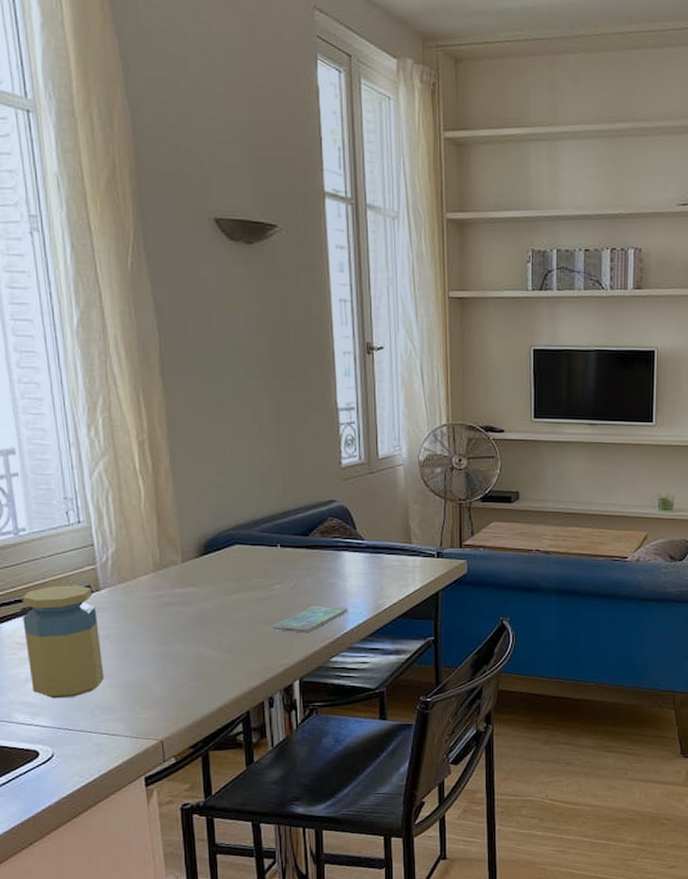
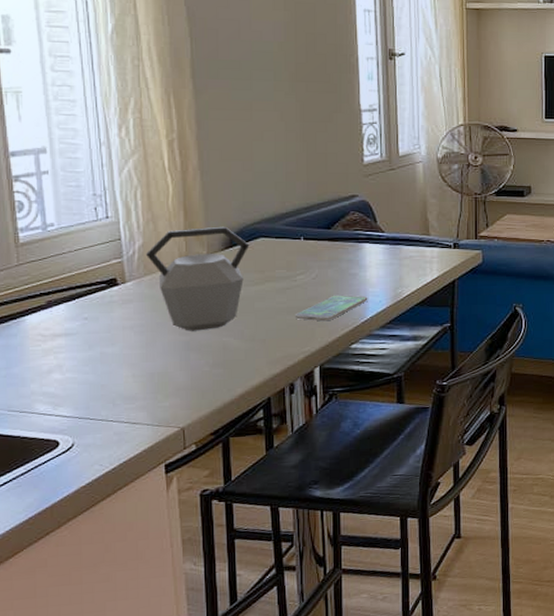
jar: present [21,585,104,699] -> none [47,278,127,389]
kettle: none [120,532,225,641] -> present [146,226,250,331]

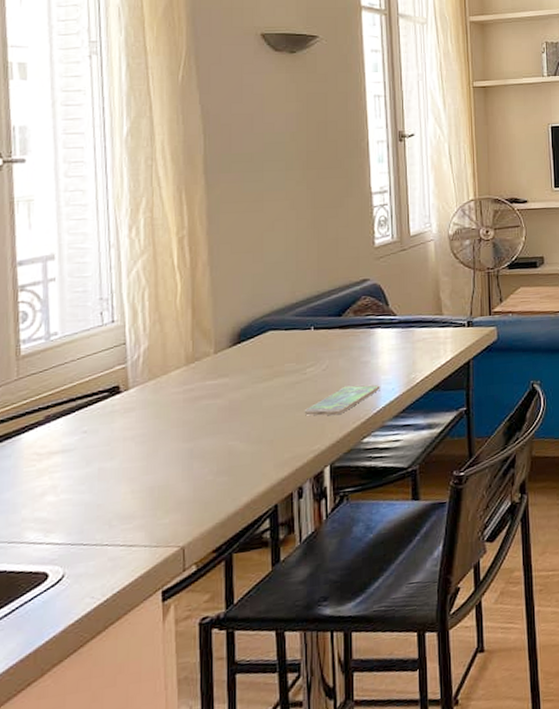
kettle: present [146,226,250,331] -> none [151,321,259,438]

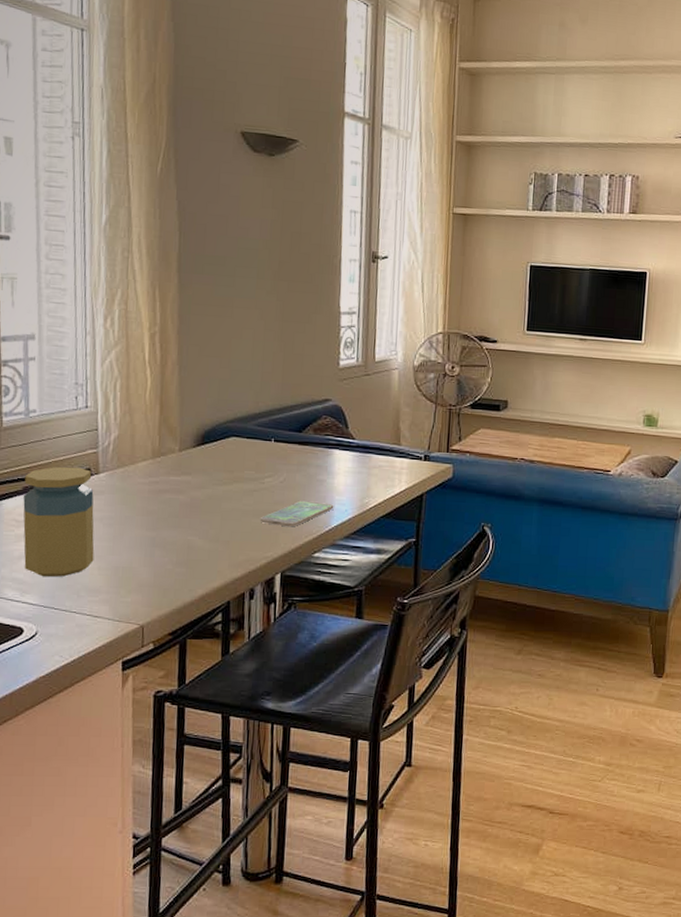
jar: none [45,386,127,512] -> present [23,466,95,577]

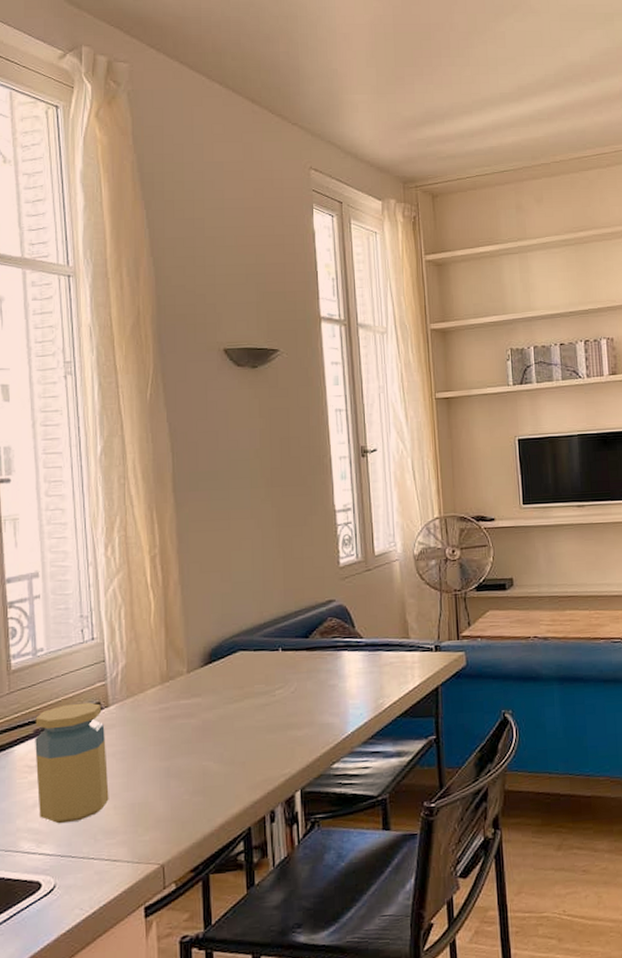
smartphone: present [260,500,334,527] -> none [274,708,348,740]

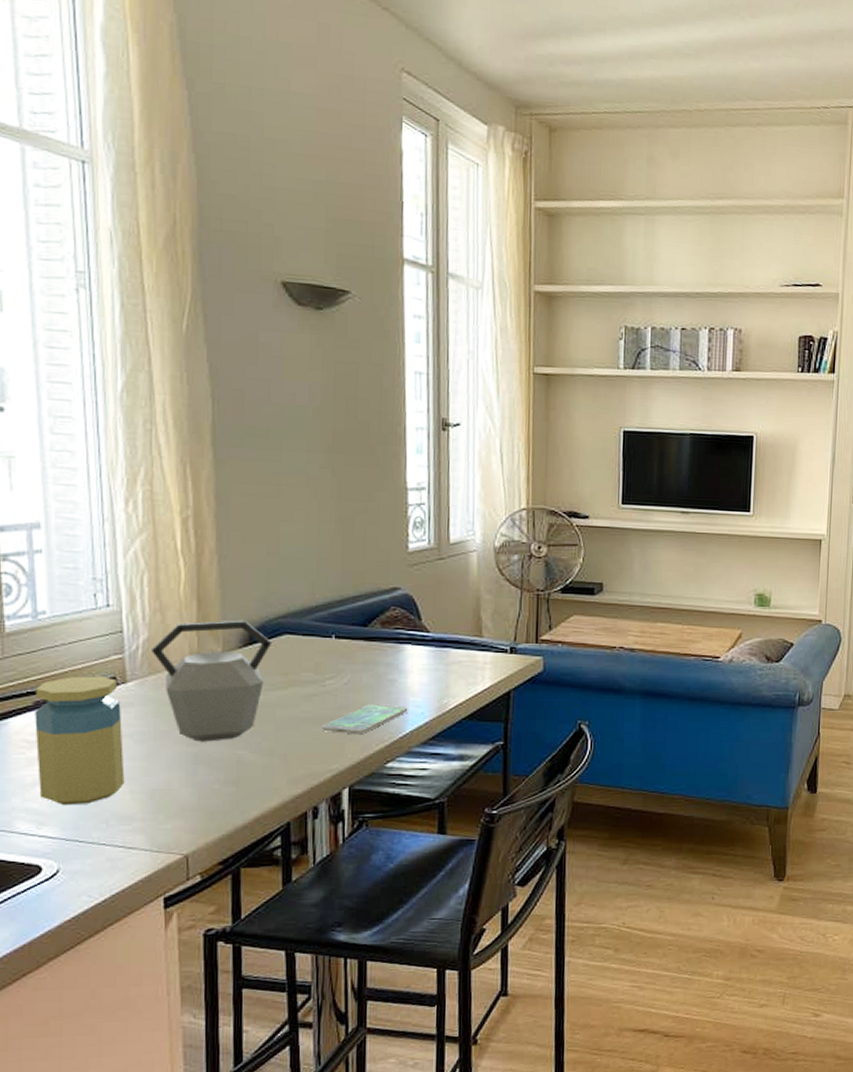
kettle: none [129,641,229,756] -> present [152,620,272,742]
smartphone: none [274,708,348,740] -> present [322,704,408,735]

